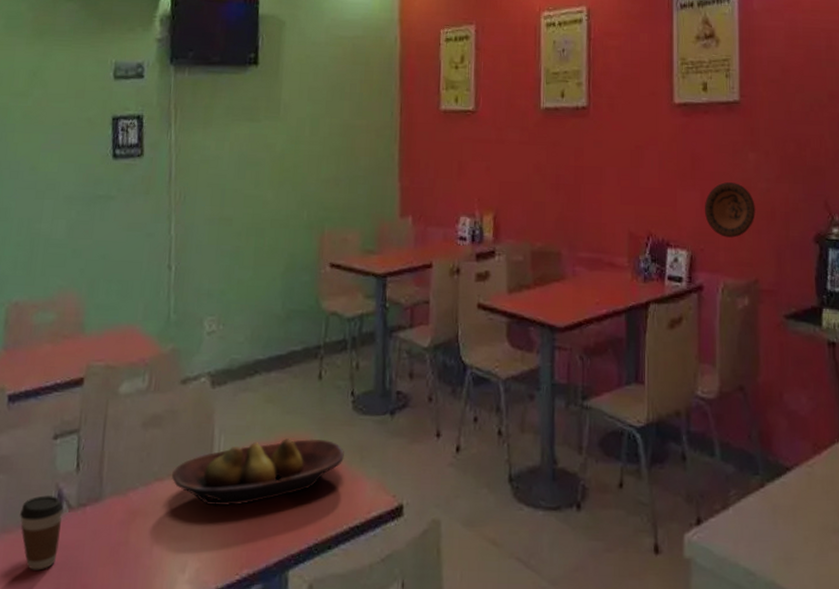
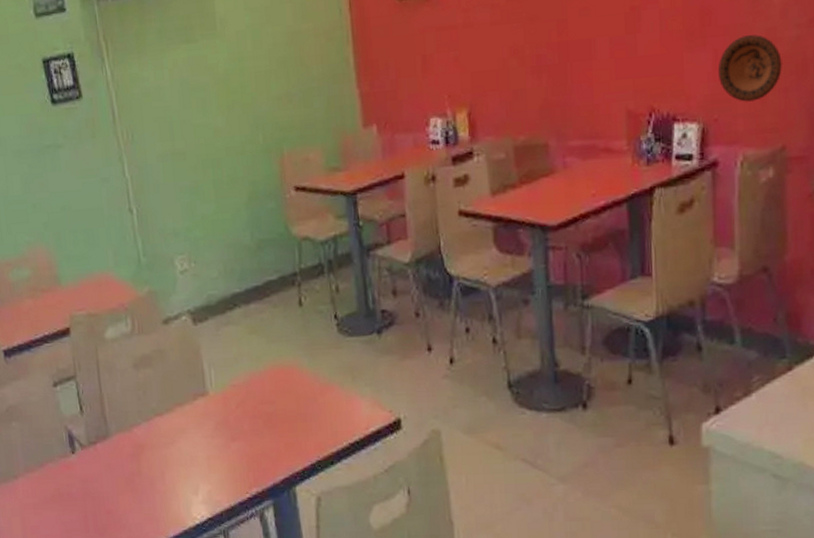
coffee cup: present [20,495,63,571] -> none [38,437,79,502]
fruit bowl: present [172,438,344,507] -> none [170,364,335,435]

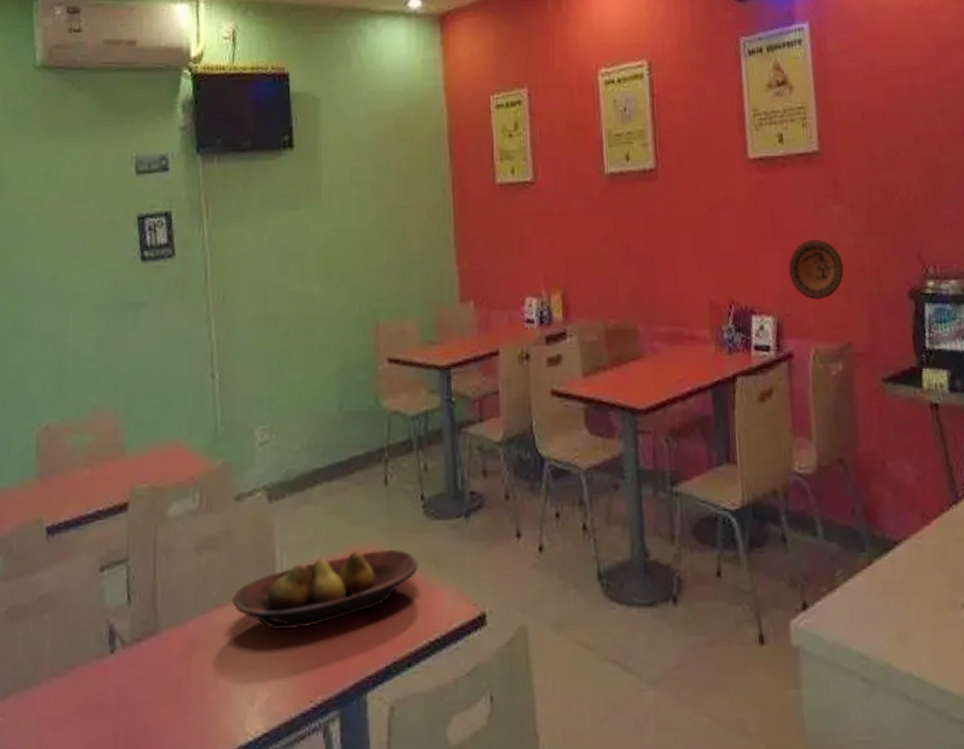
fruit bowl: none [170,364,335,435] -> present [233,549,418,631]

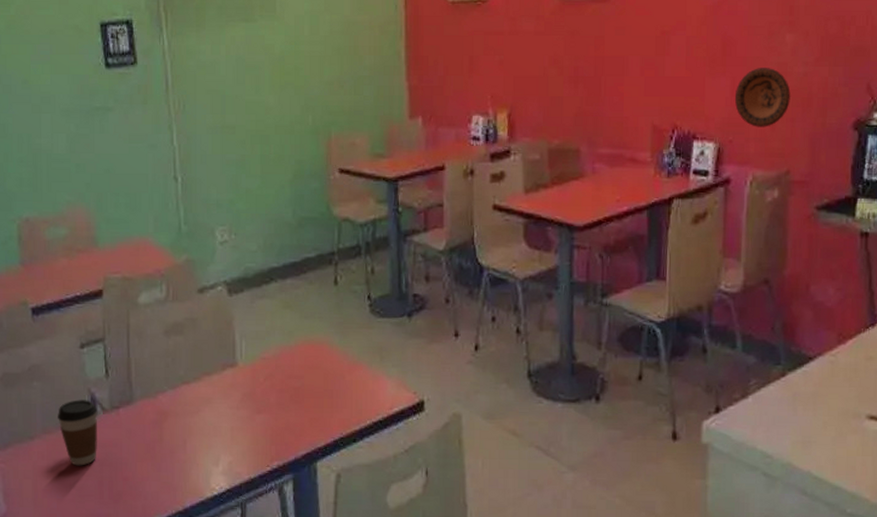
coffee cup: none [70,633,116,715] -> present [58,400,97,466]
fruit bowl: present [233,549,418,631] -> none [198,341,364,406]

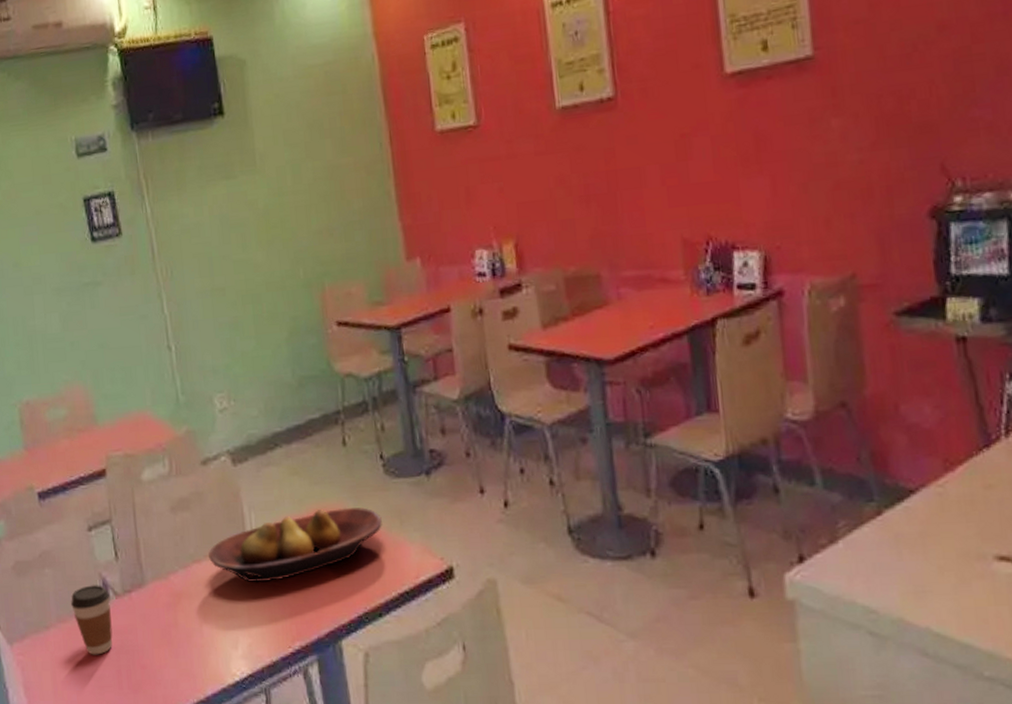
fruit bowl: none [198,341,364,406] -> present [208,507,382,583]
decorative plate: present [734,68,791,127] -> none [777,159,846,229]

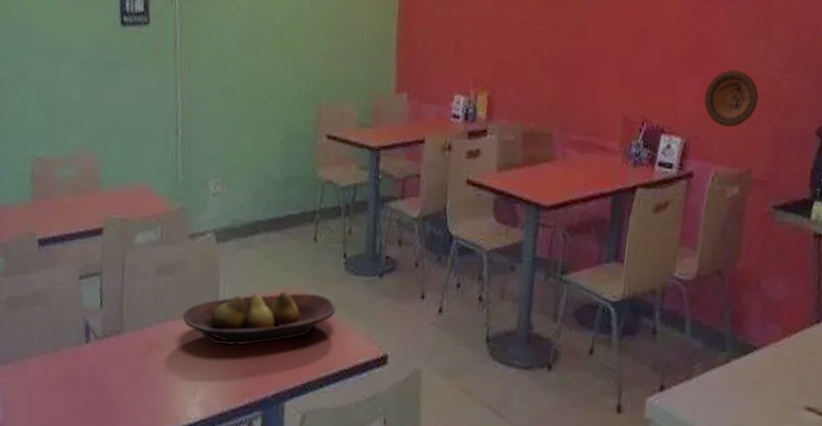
coffee cup: present [71,585,113,655] -> none [54,326,90,386]
decorative plate: none [777,159,846,229] -> present [704,70,759,127]

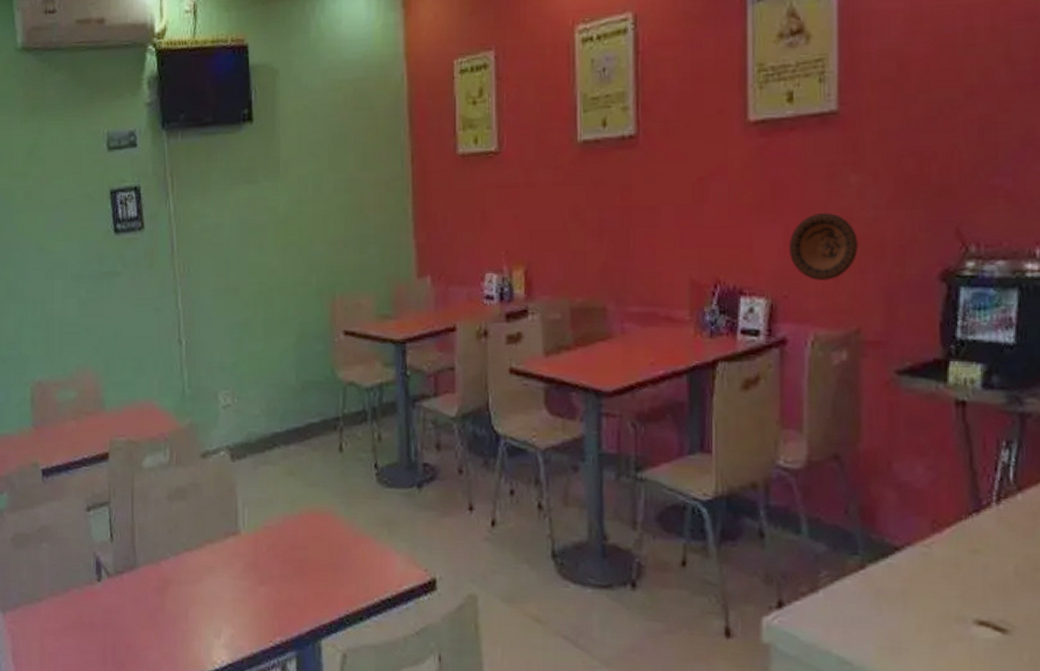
fruit bowl: present [183,291,336,346] -> none [200,511,371,577]

